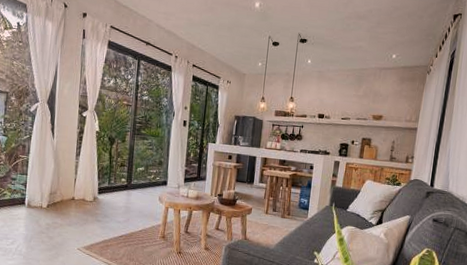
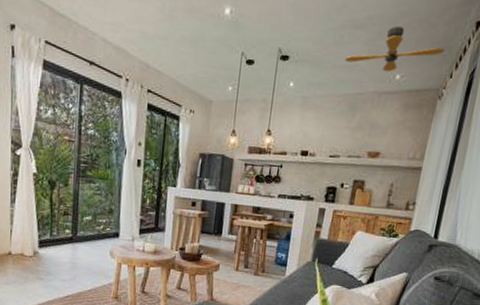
ceiling fan: none [351,17,431,53] -> present [344,26,446,72]

